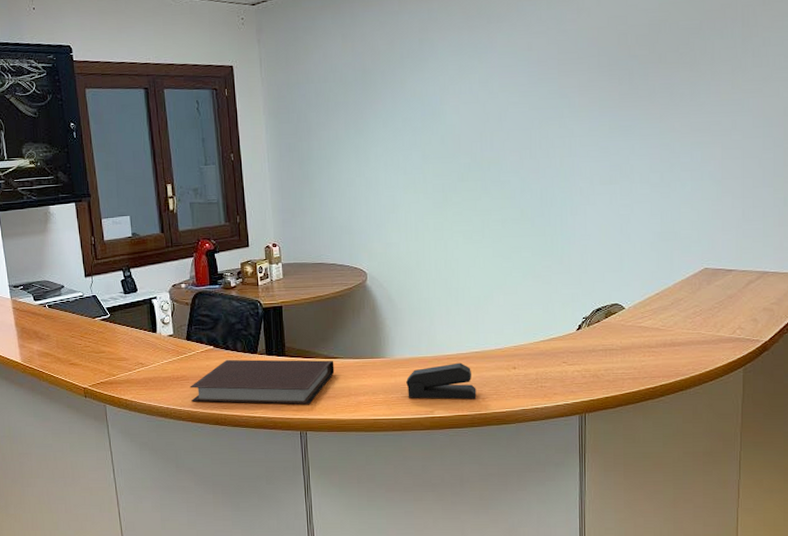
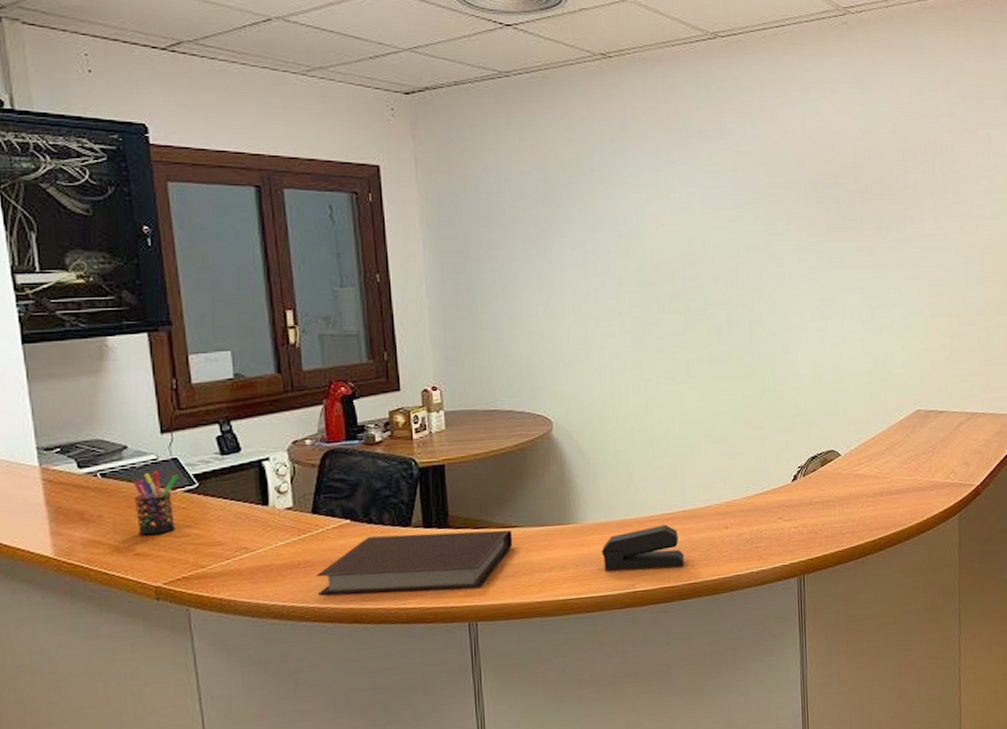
pen holder: none [68,305,97,351] -> present [133,471,178,536]

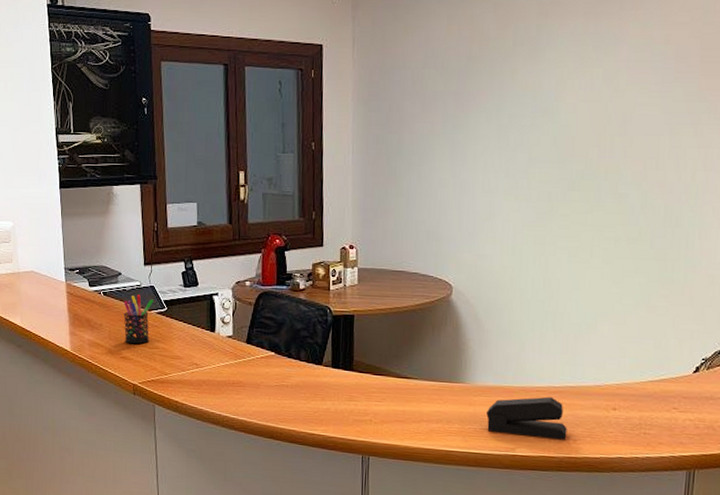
notebook: present [316,529,513,595] -> none [245,368,407,426]

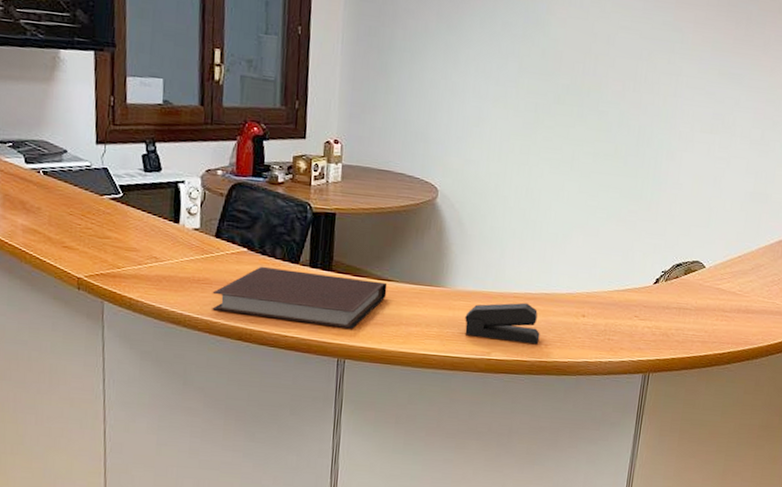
pen holder: present [123,295,154,345] -> none [68,176,106,233]
notebook: none [245,368,407,426] -> present [212,266,388,329]

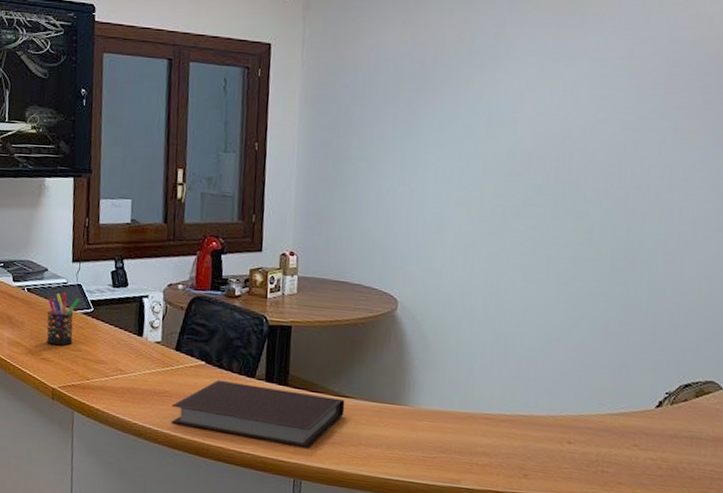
pen holder: none [68,176,106,233] -> present [47,292,80,346]
stapler: present [465,302,540,345] -> none [430,425,518,474]

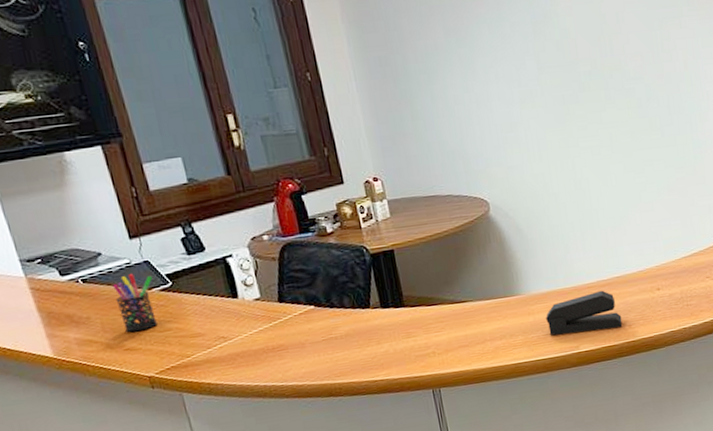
notebook: present [171,379,345,448] -> none [290,304,465,375]
stapler: none [430,425,518,474] -> present [546,290,623,336]

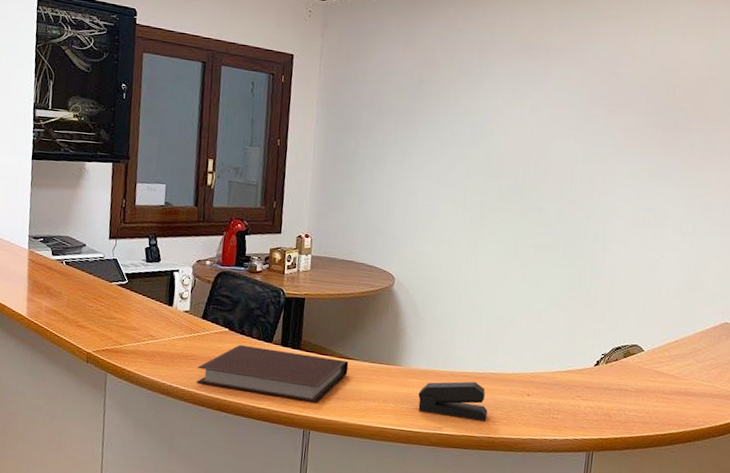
pen holder: present [112,274,157,333] -> none [83,266,115,314]
notebook: none [290,304,465,375] -> present [196,344,349,403]

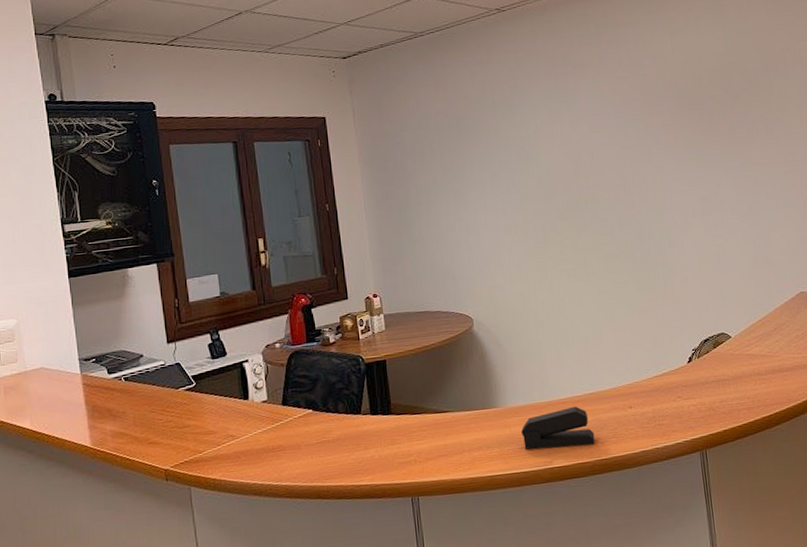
notebook: present [196,344,349,403] -> none [287,414,445,475]

